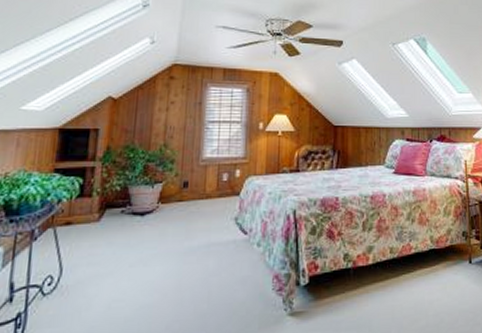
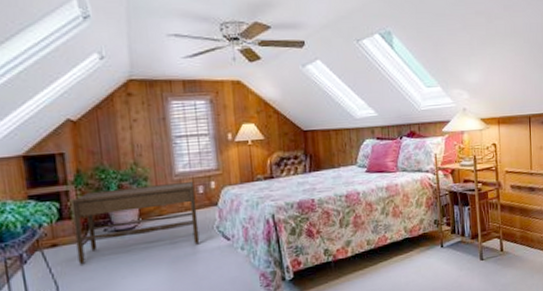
bench: none [88,168,219,247] -> present [71,182,200,265]

